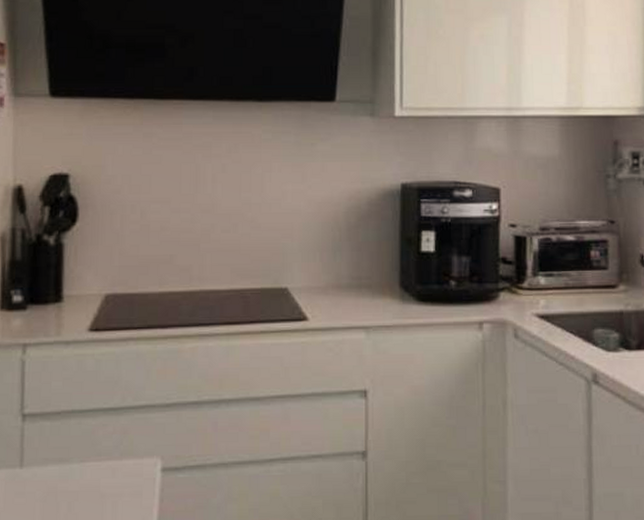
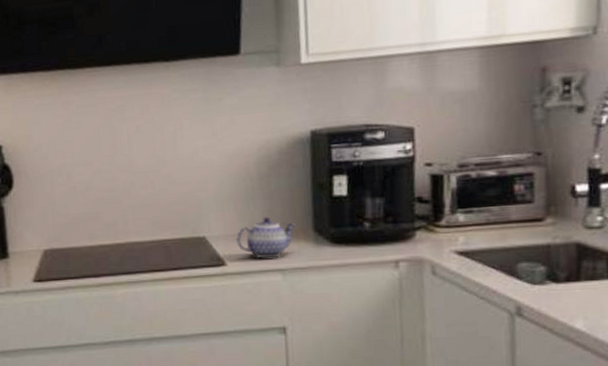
teapot: none [320,269,382,314] -> present [236,216,295,259]

